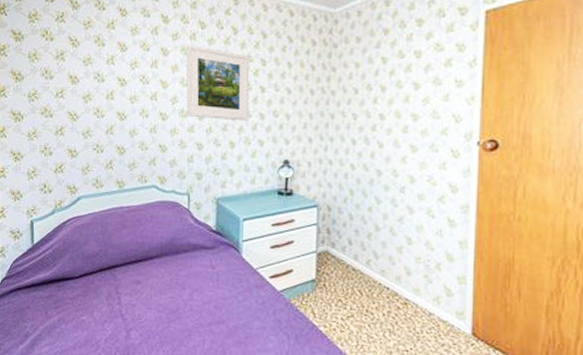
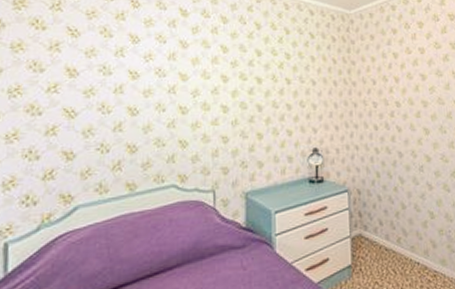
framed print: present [186,44,250,121] -> none [207,38,276,112]

